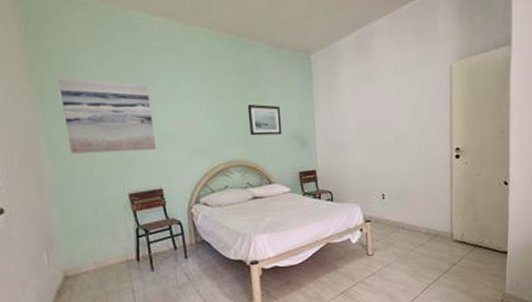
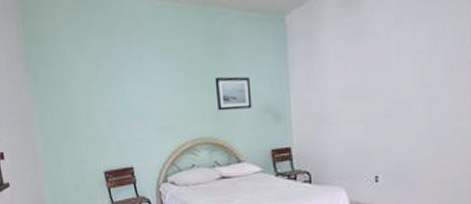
wall art: present [58,77,157,154] -> none [47,64,128,134]

